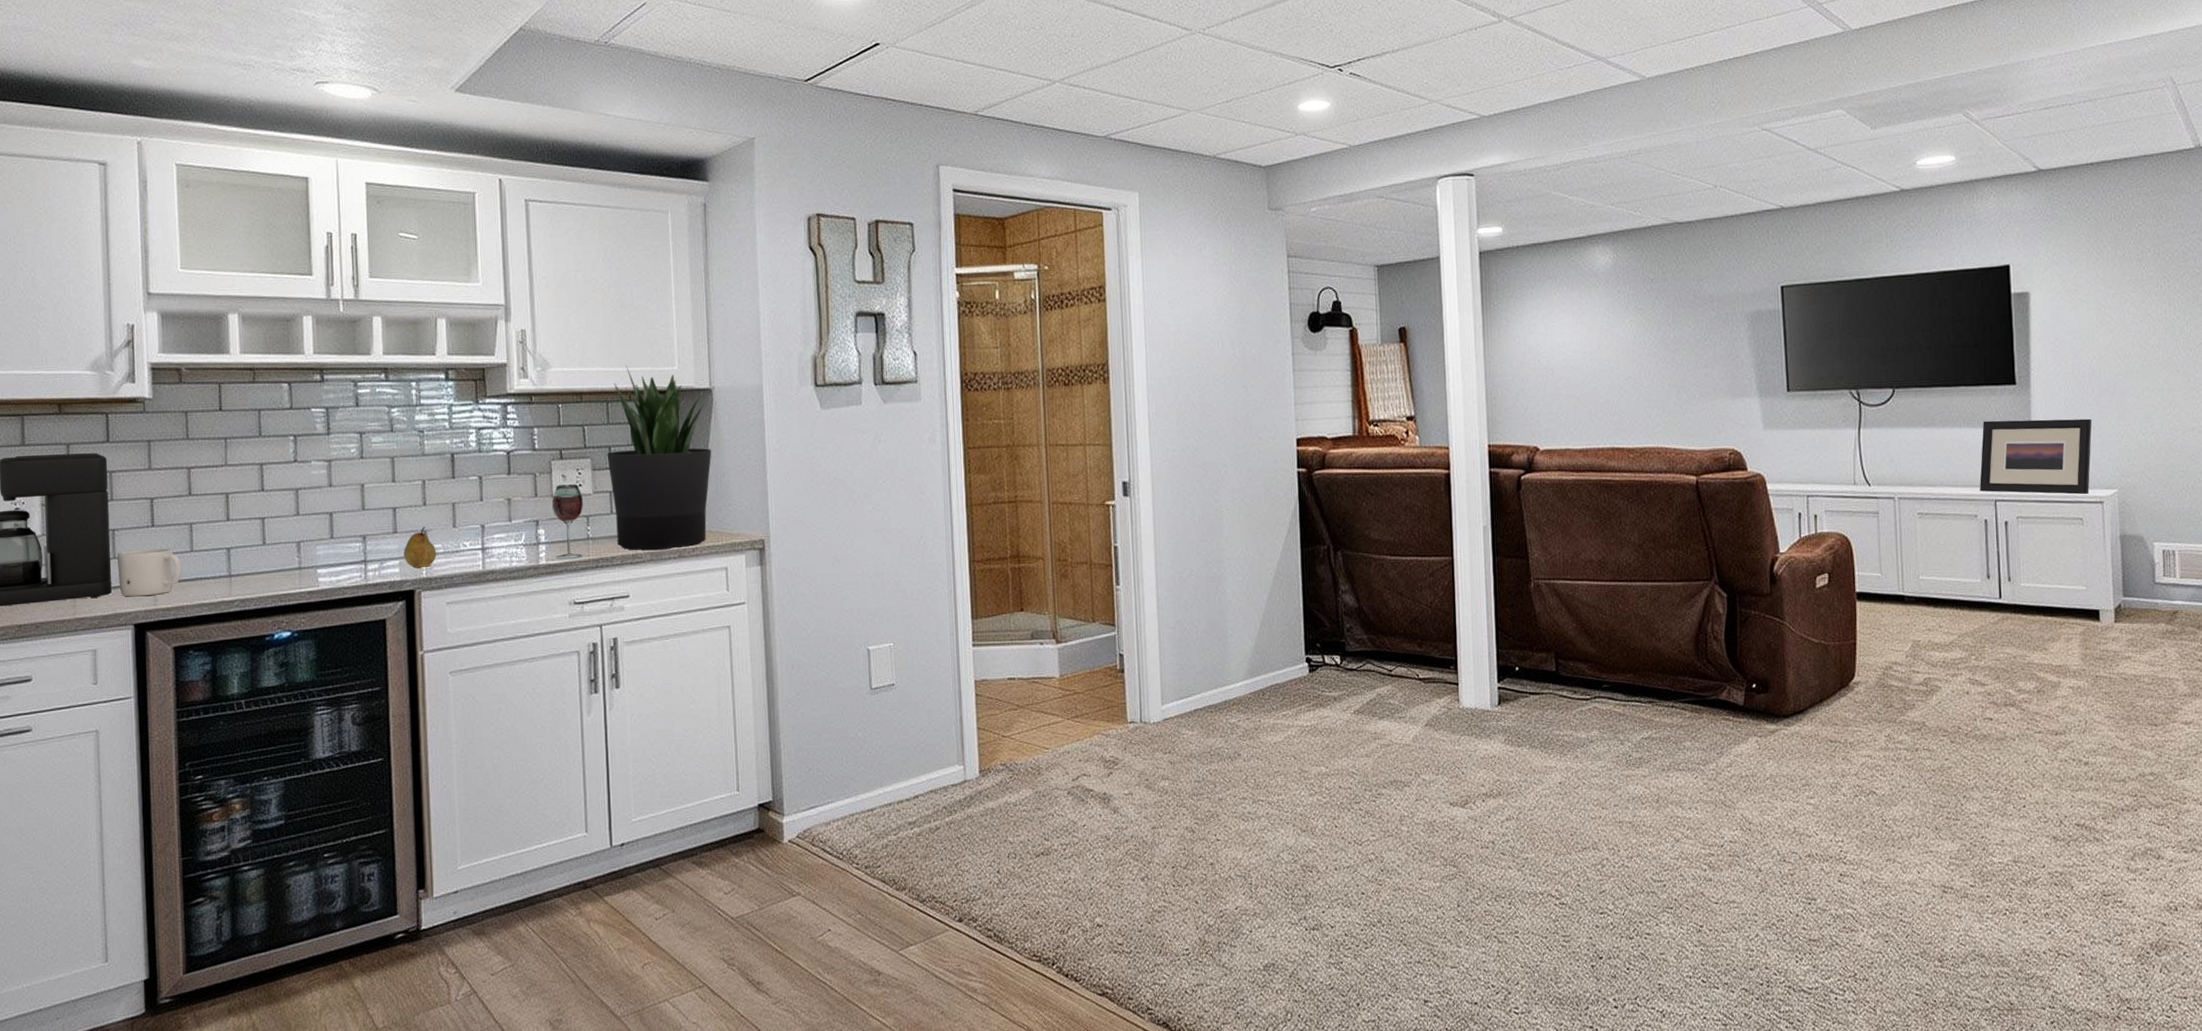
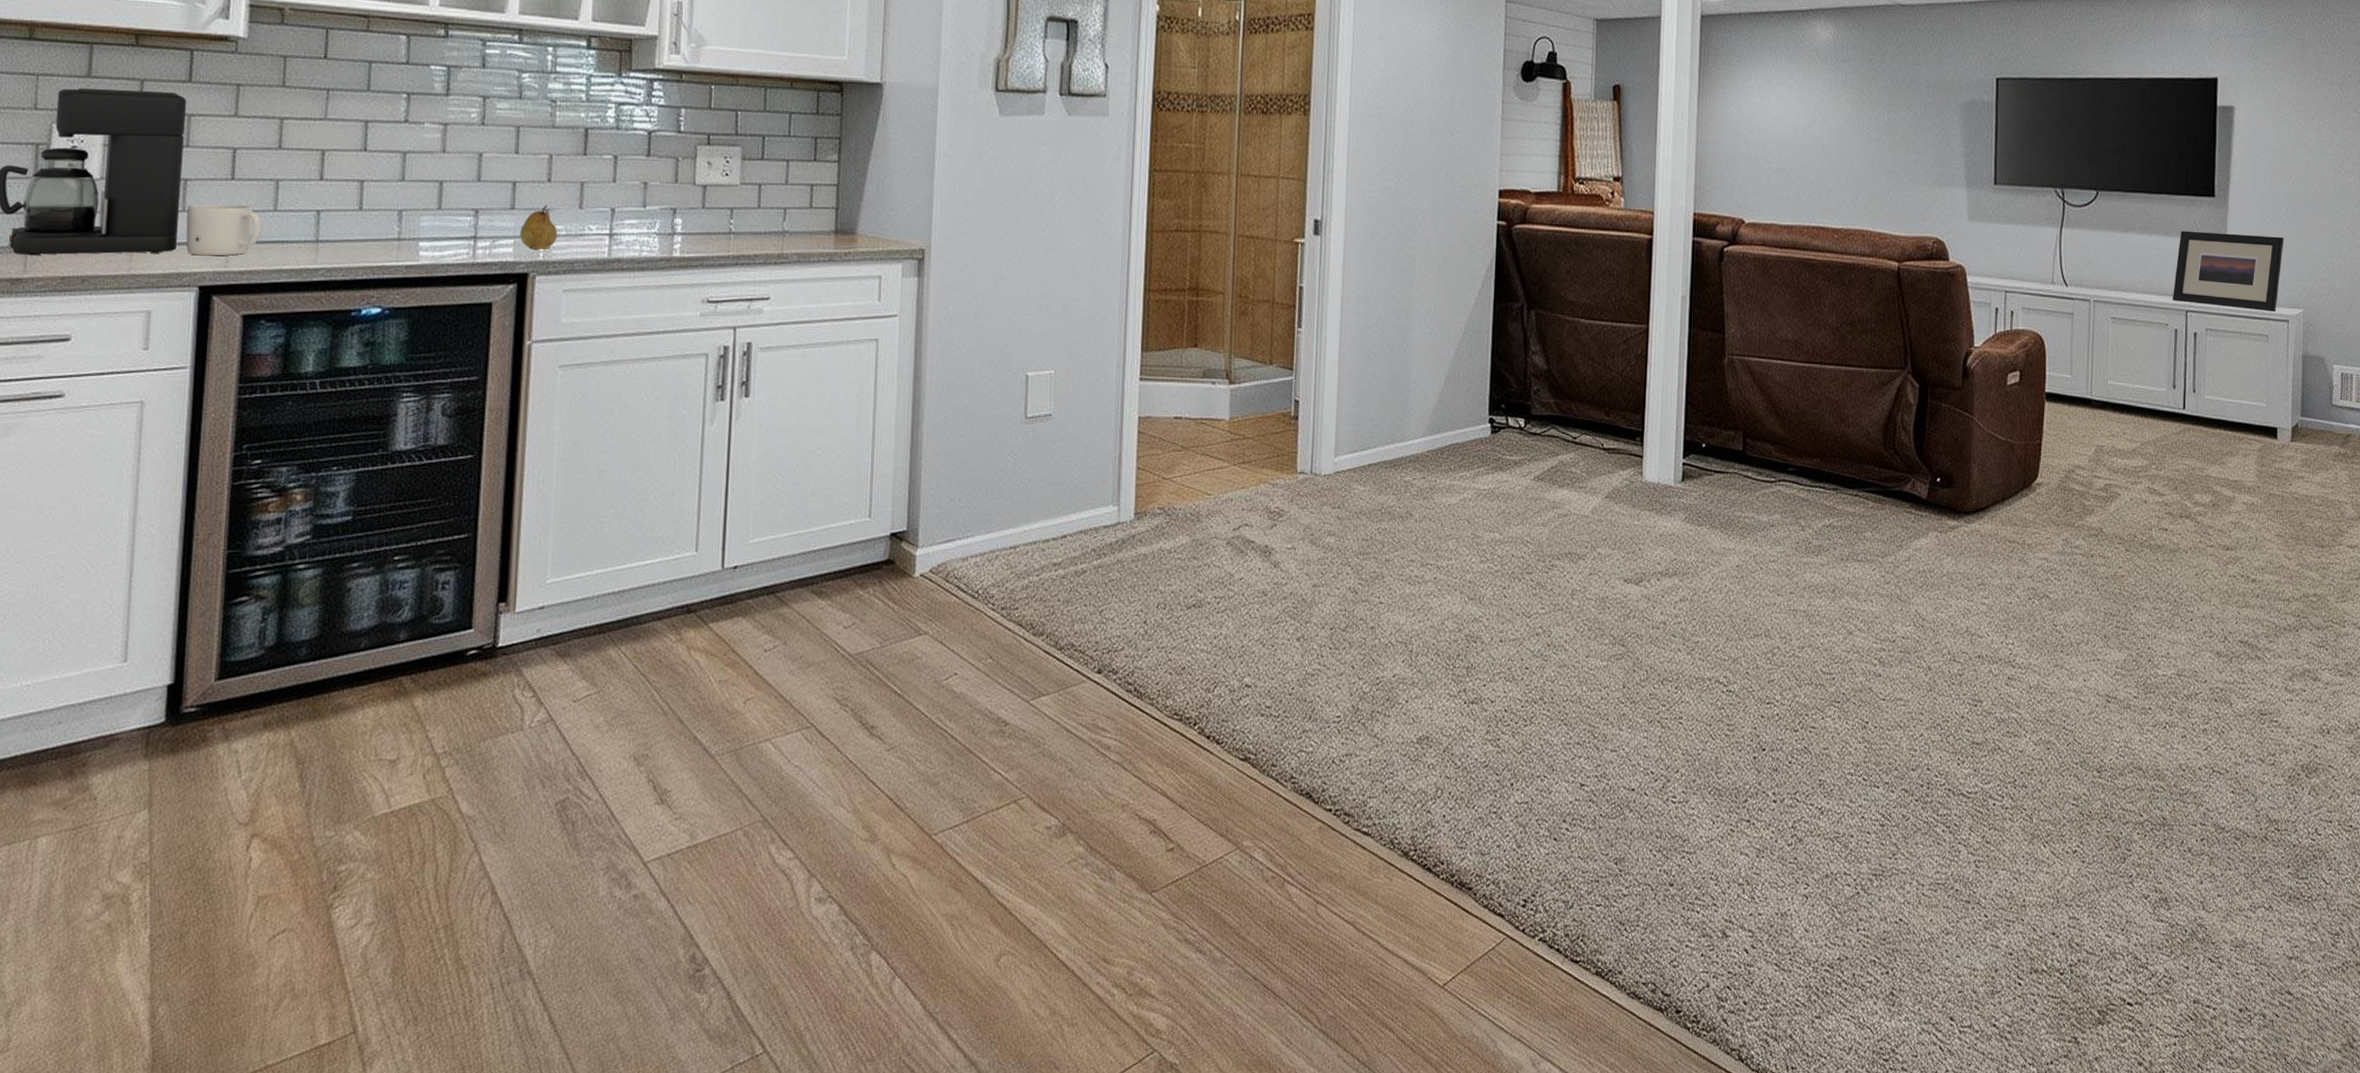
wineglass: present [551,484,583,559] -> none [692,172,728,253]
planter: present [607,365,712,550] -> none [759,50,877,251]

